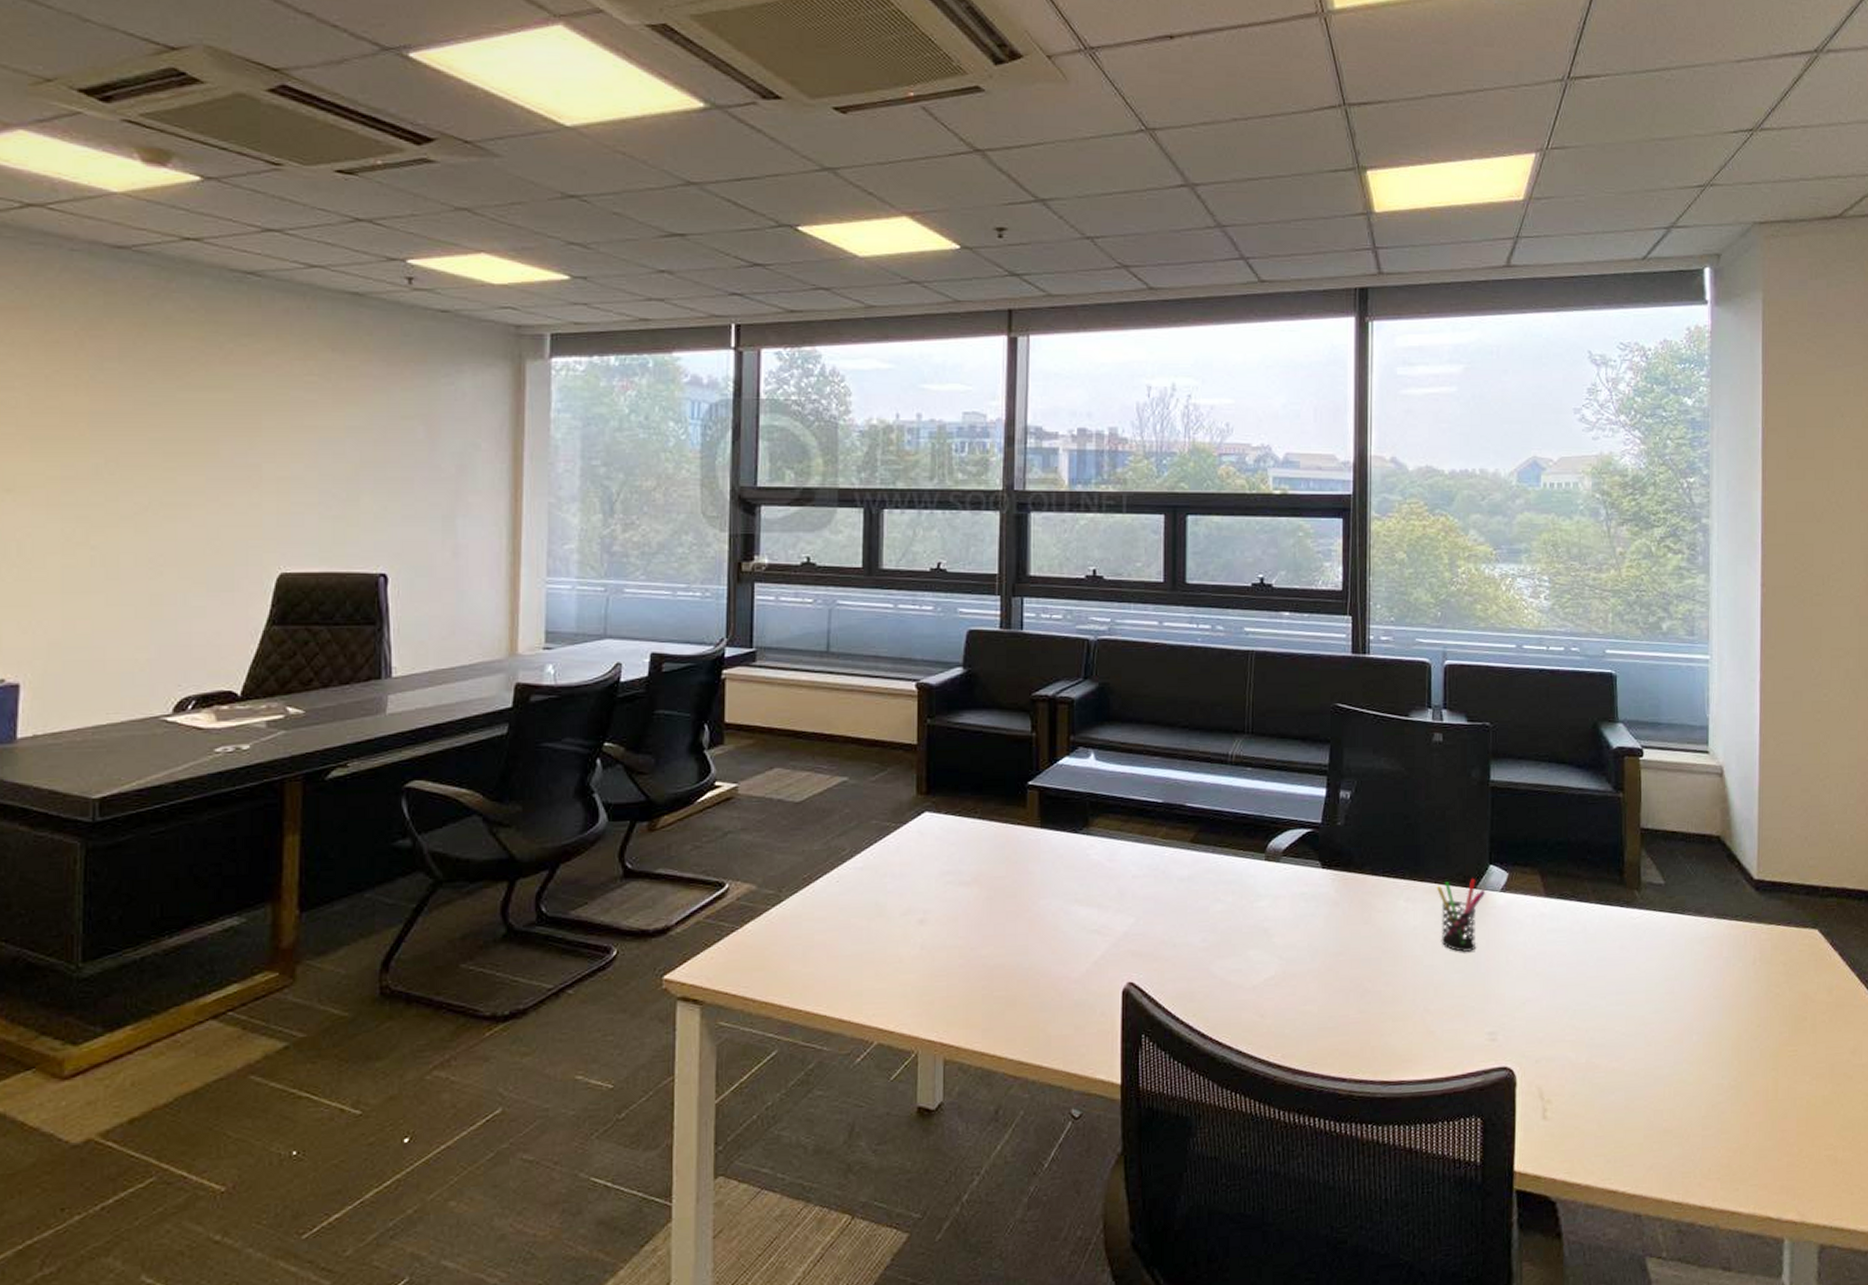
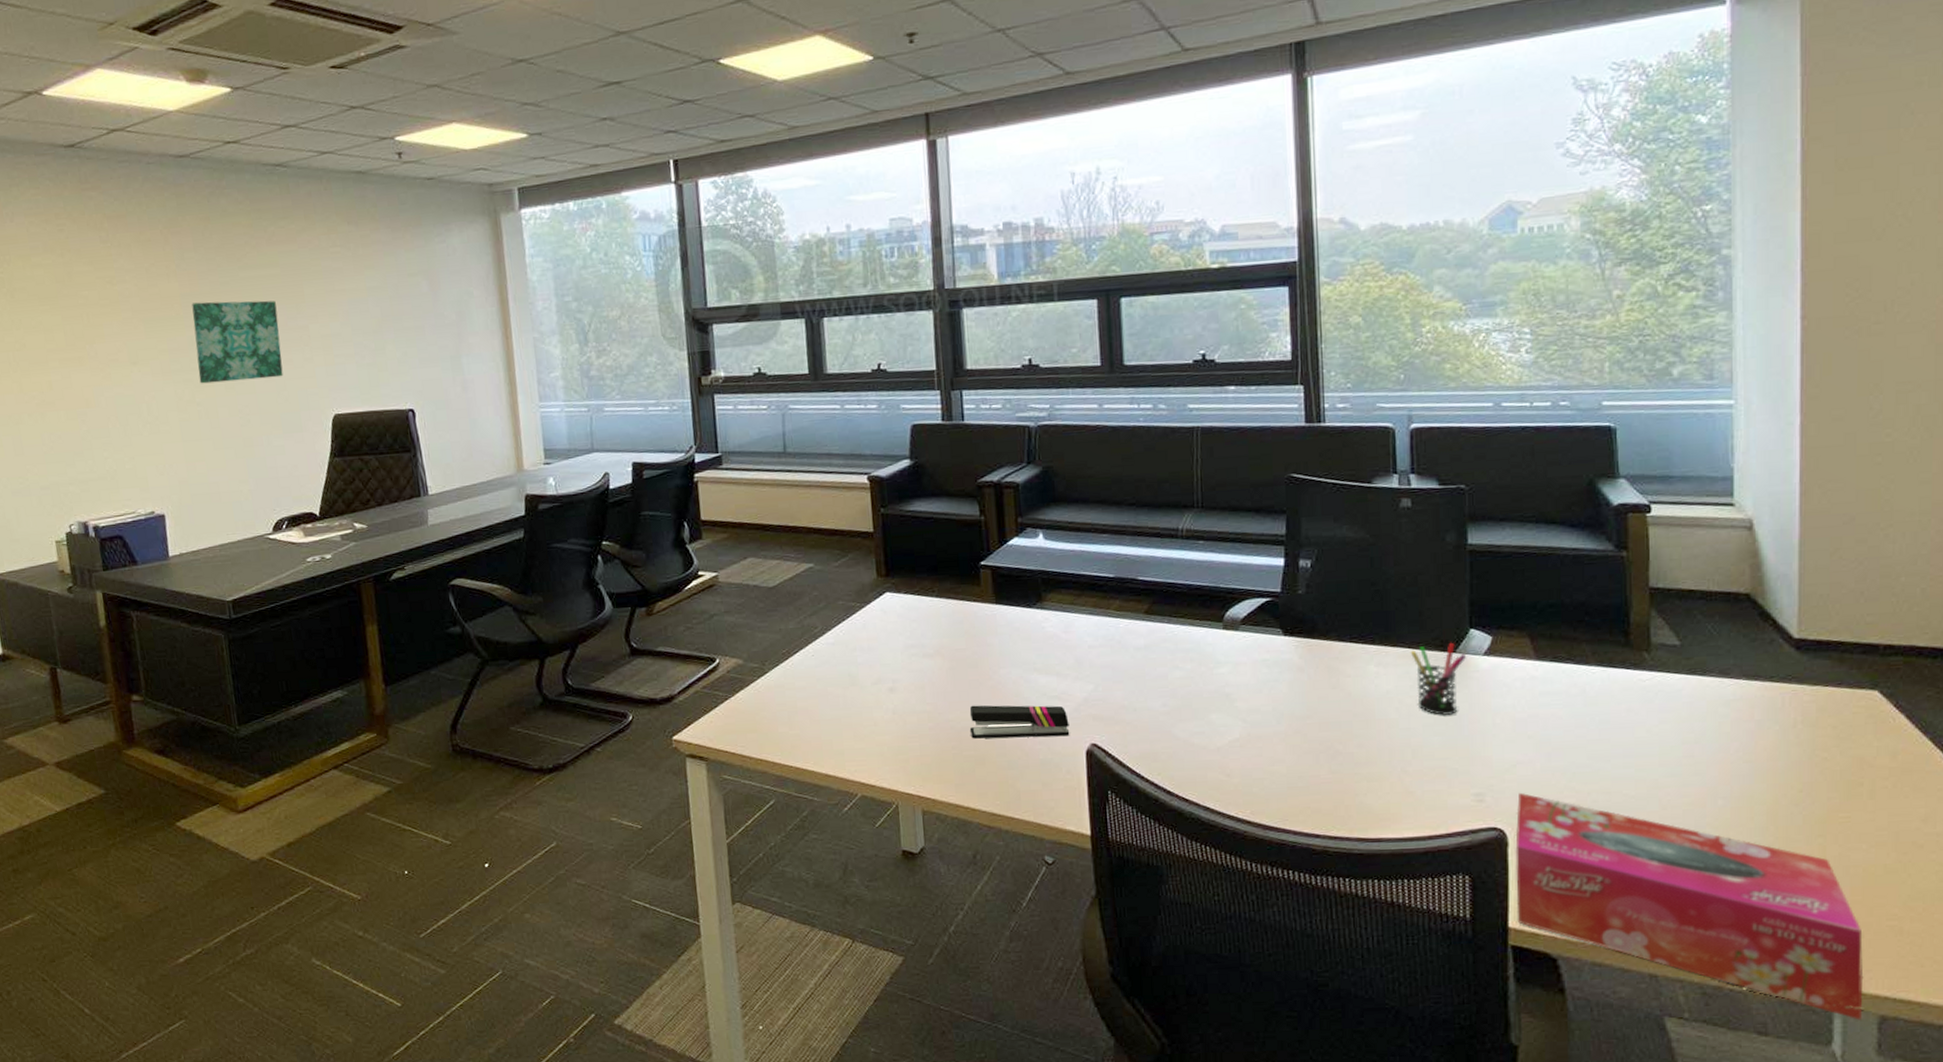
wall art: none [99,423,221,523] -> present [191,300,283,384]
stapler: none [1002,939,1107,977] -> present [969,705,1070,739]
tissue box: none [1522,1030,1807,1251] -> present [1515,792,1864,1020]

